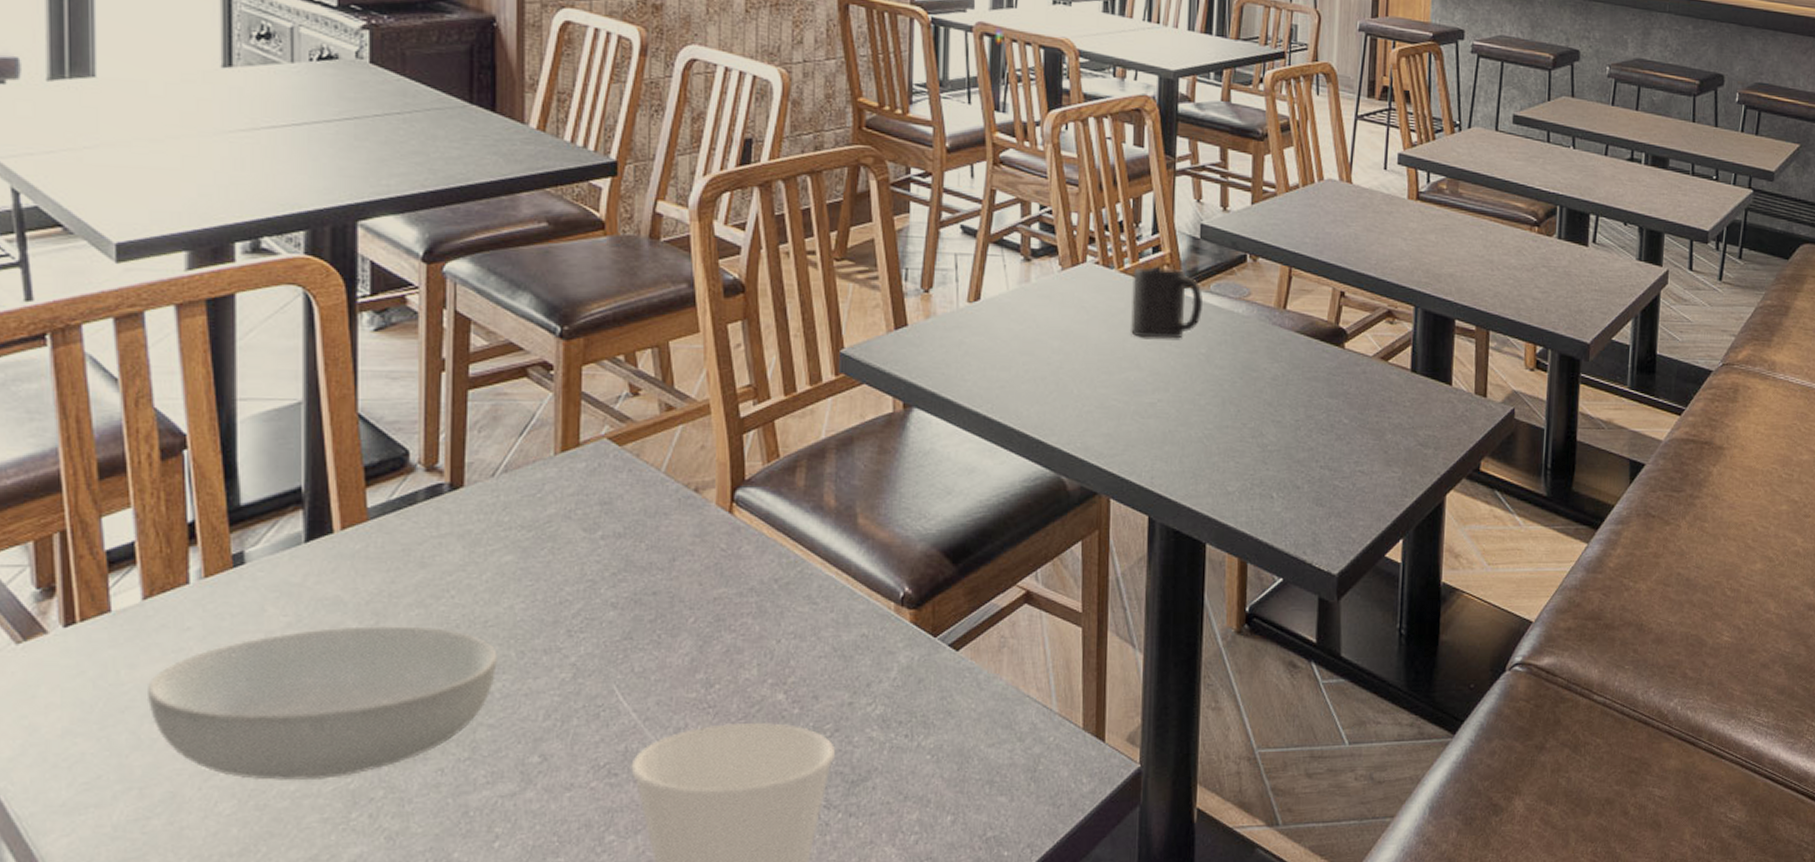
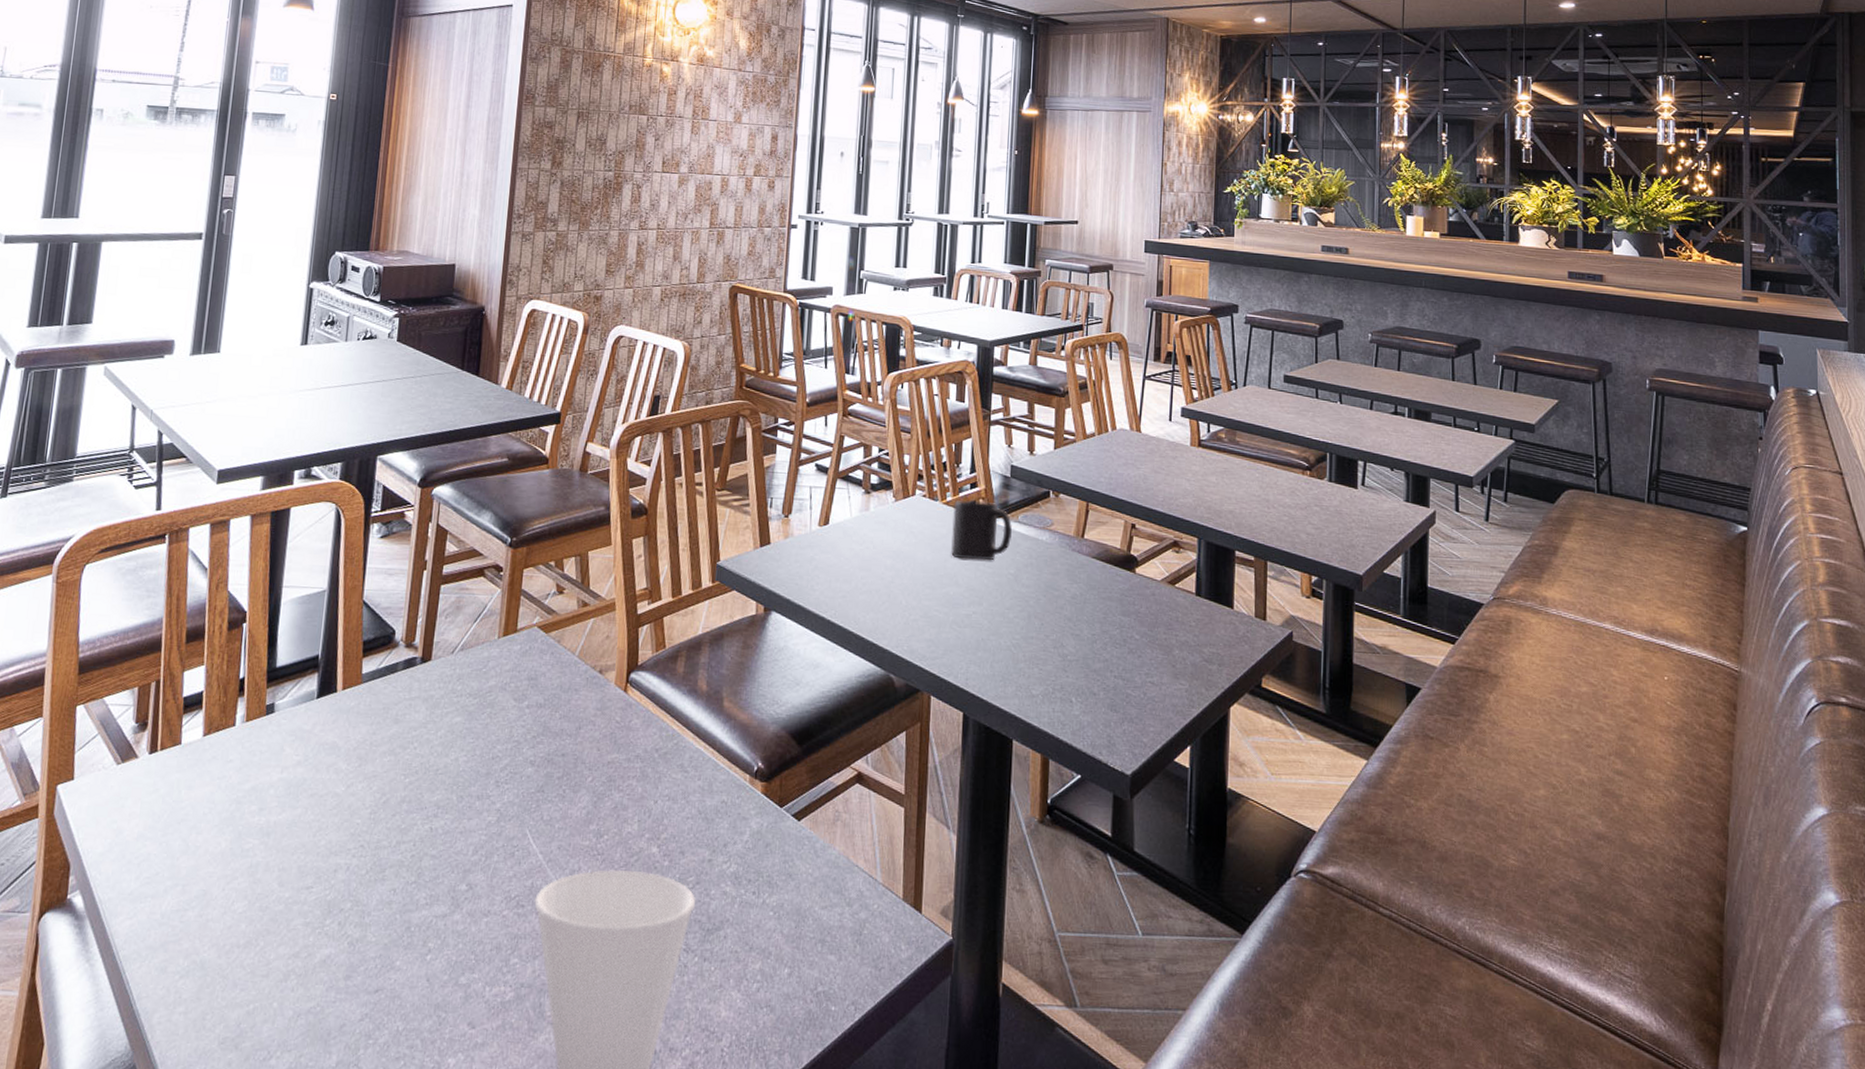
serving bowl: present [146,626,499,781] -> none [196,767,444,890]

